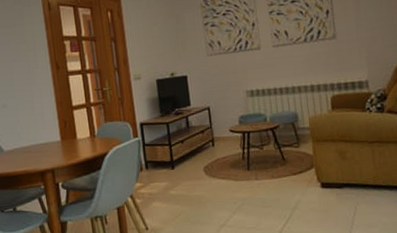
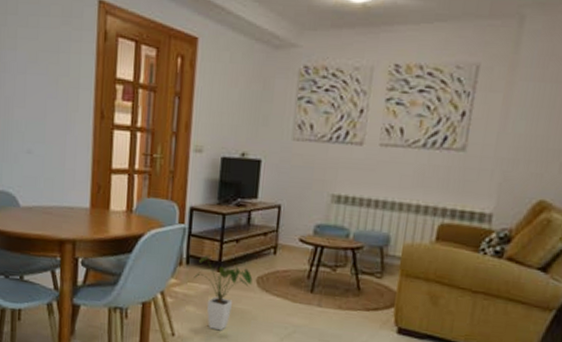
house plant: none [154,157,201,218] -> present [193,254,253,331]

